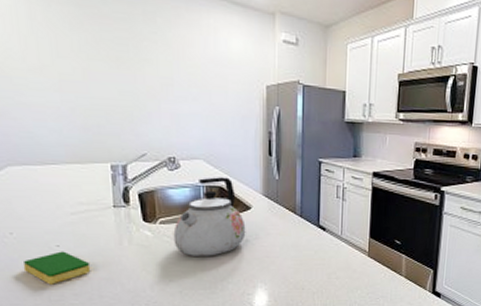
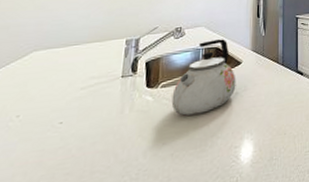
dish sponge: present [23,251,91,285] -> none [19,127,89,167]

